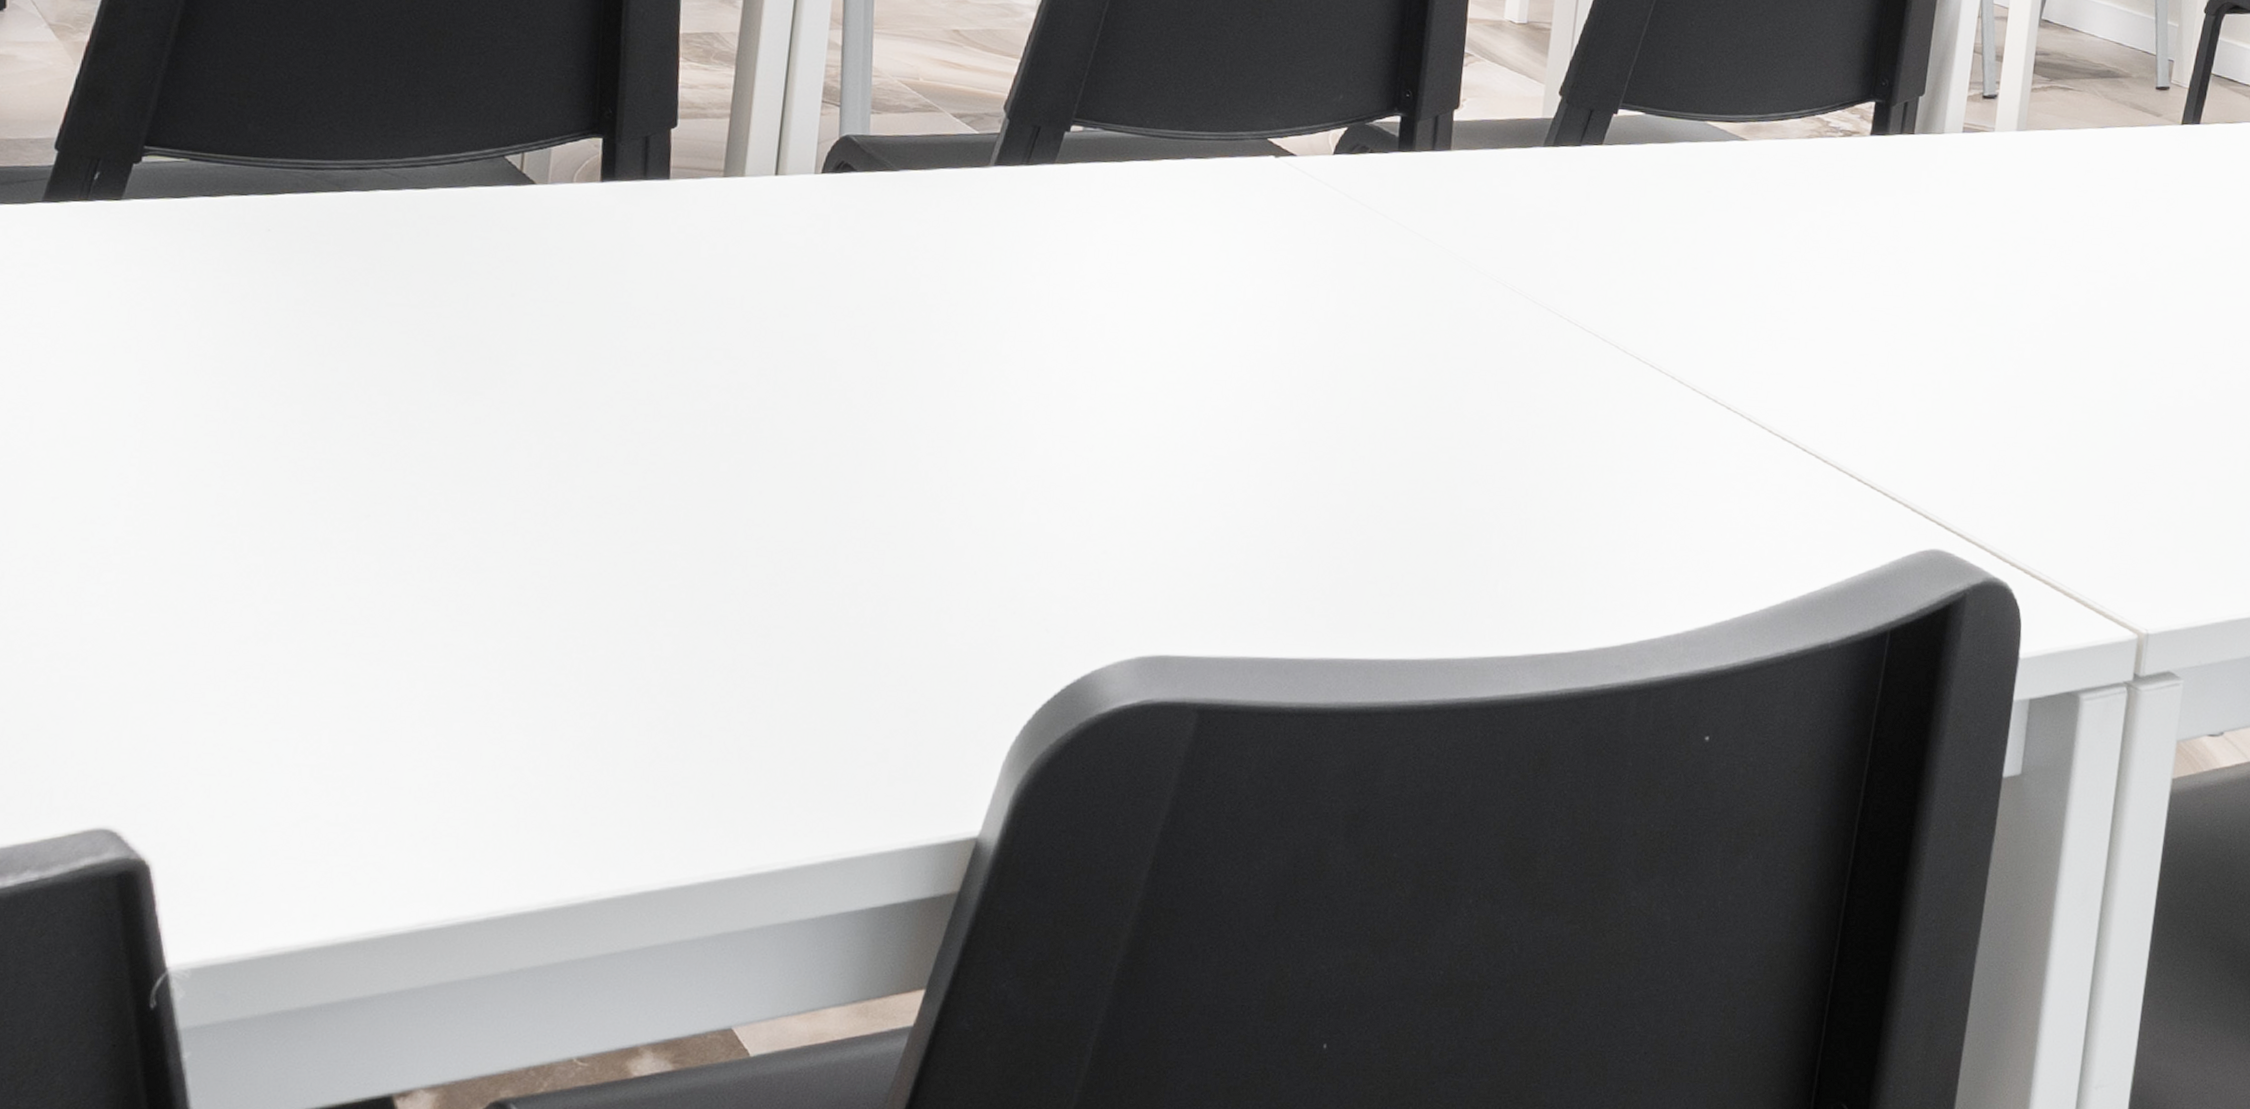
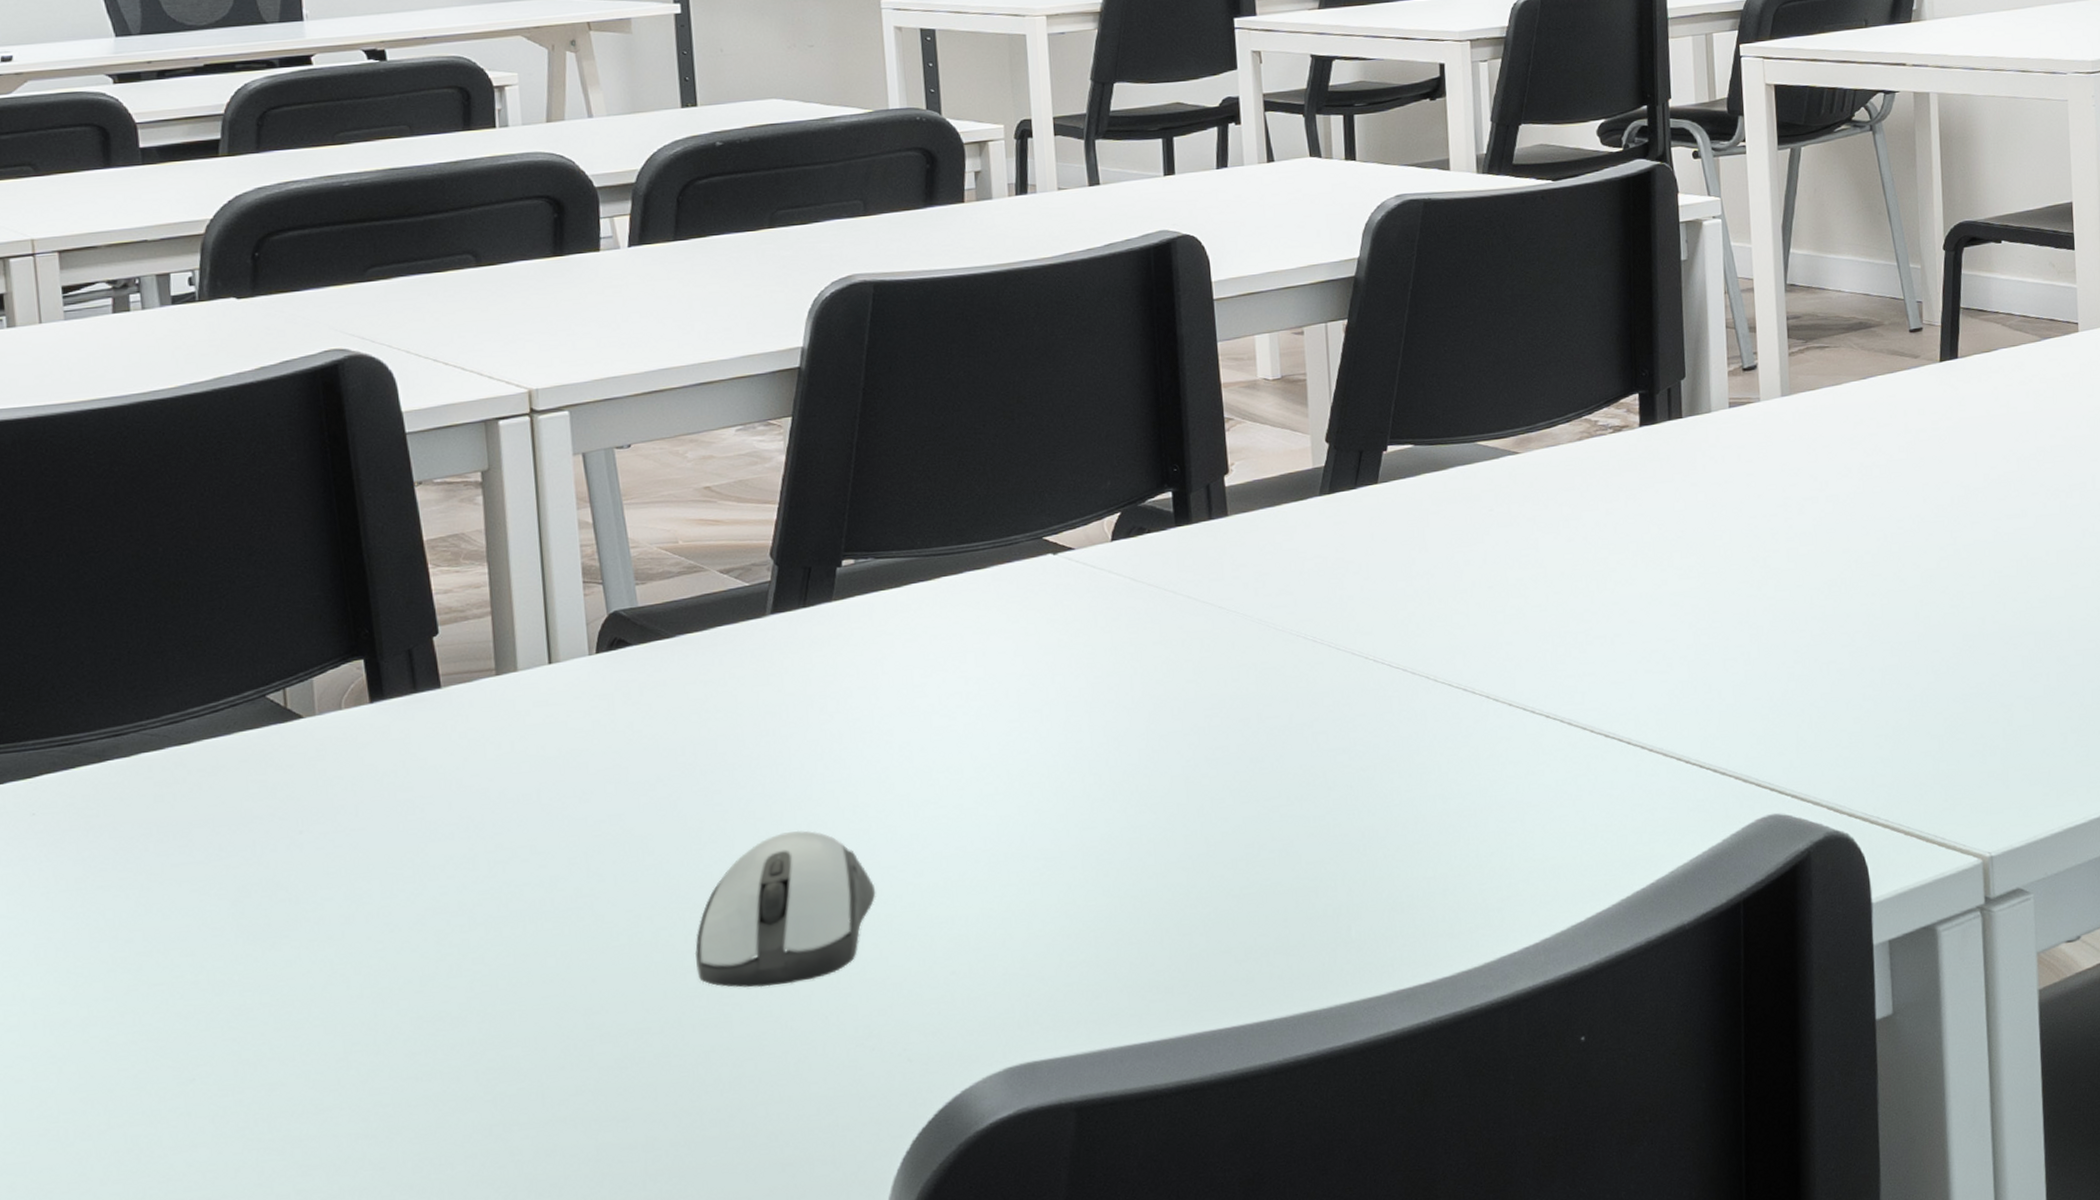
computer mouse: none [860,382,1045,533] -> present [694,830,876,988]

